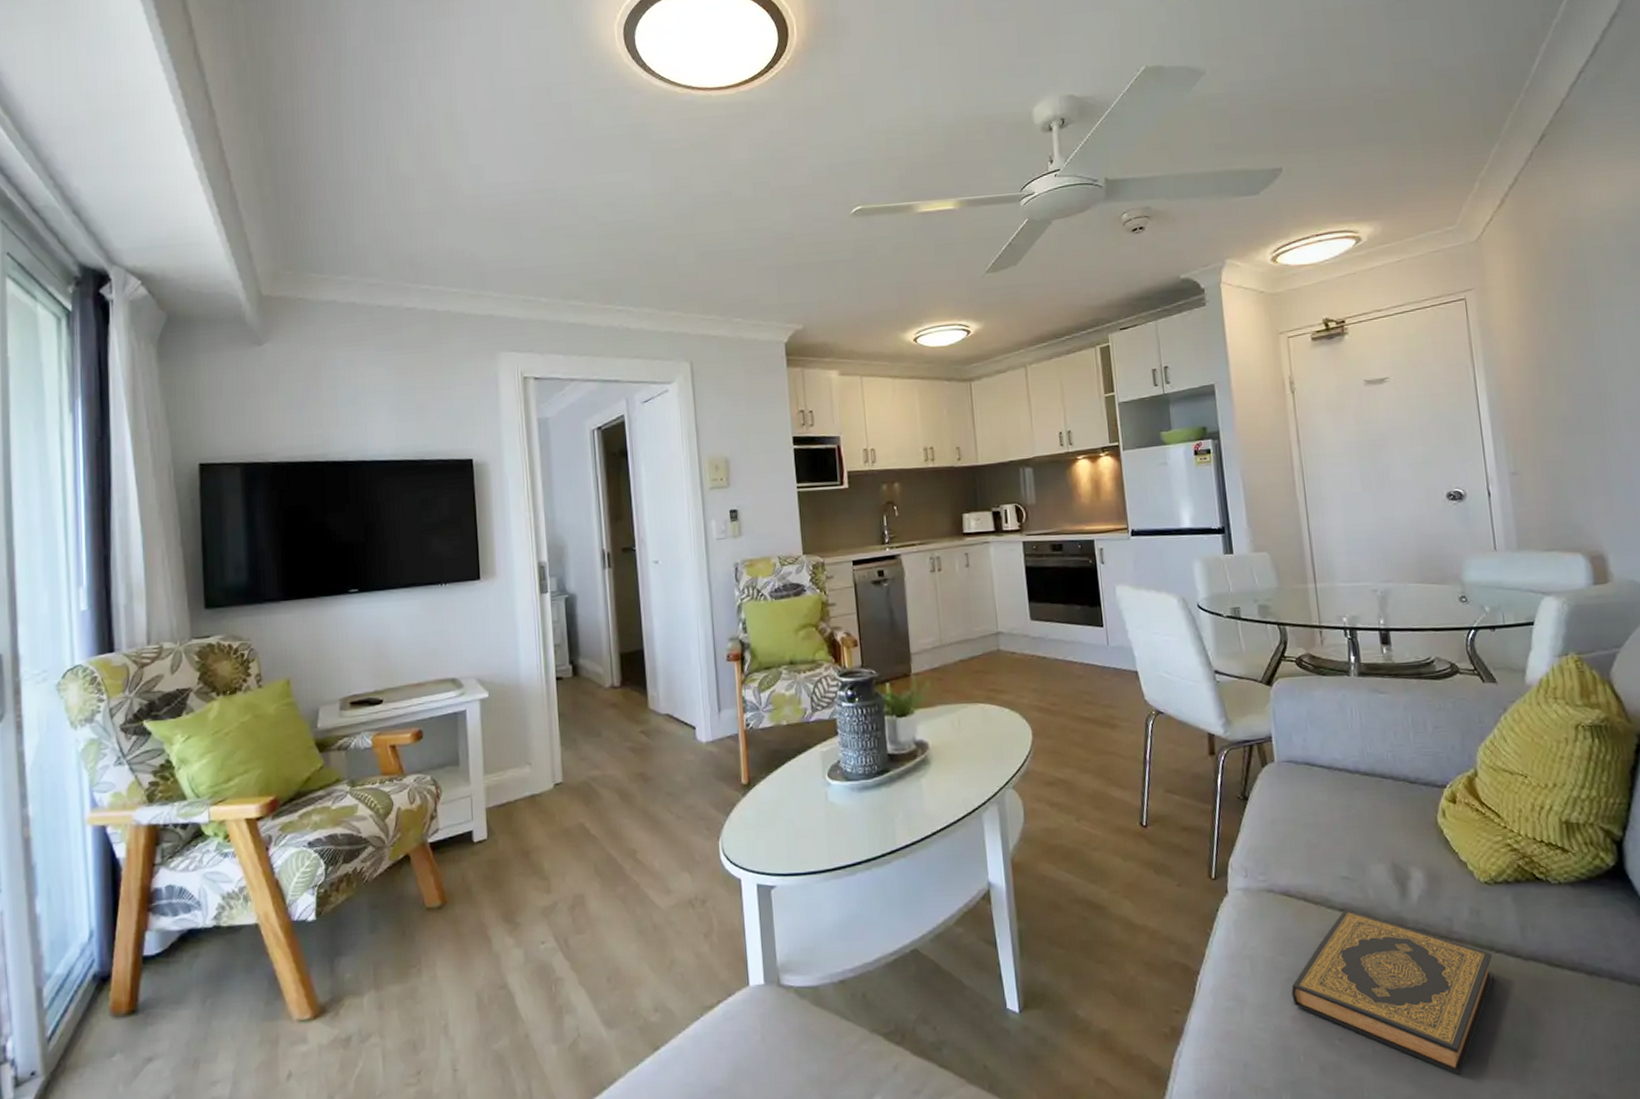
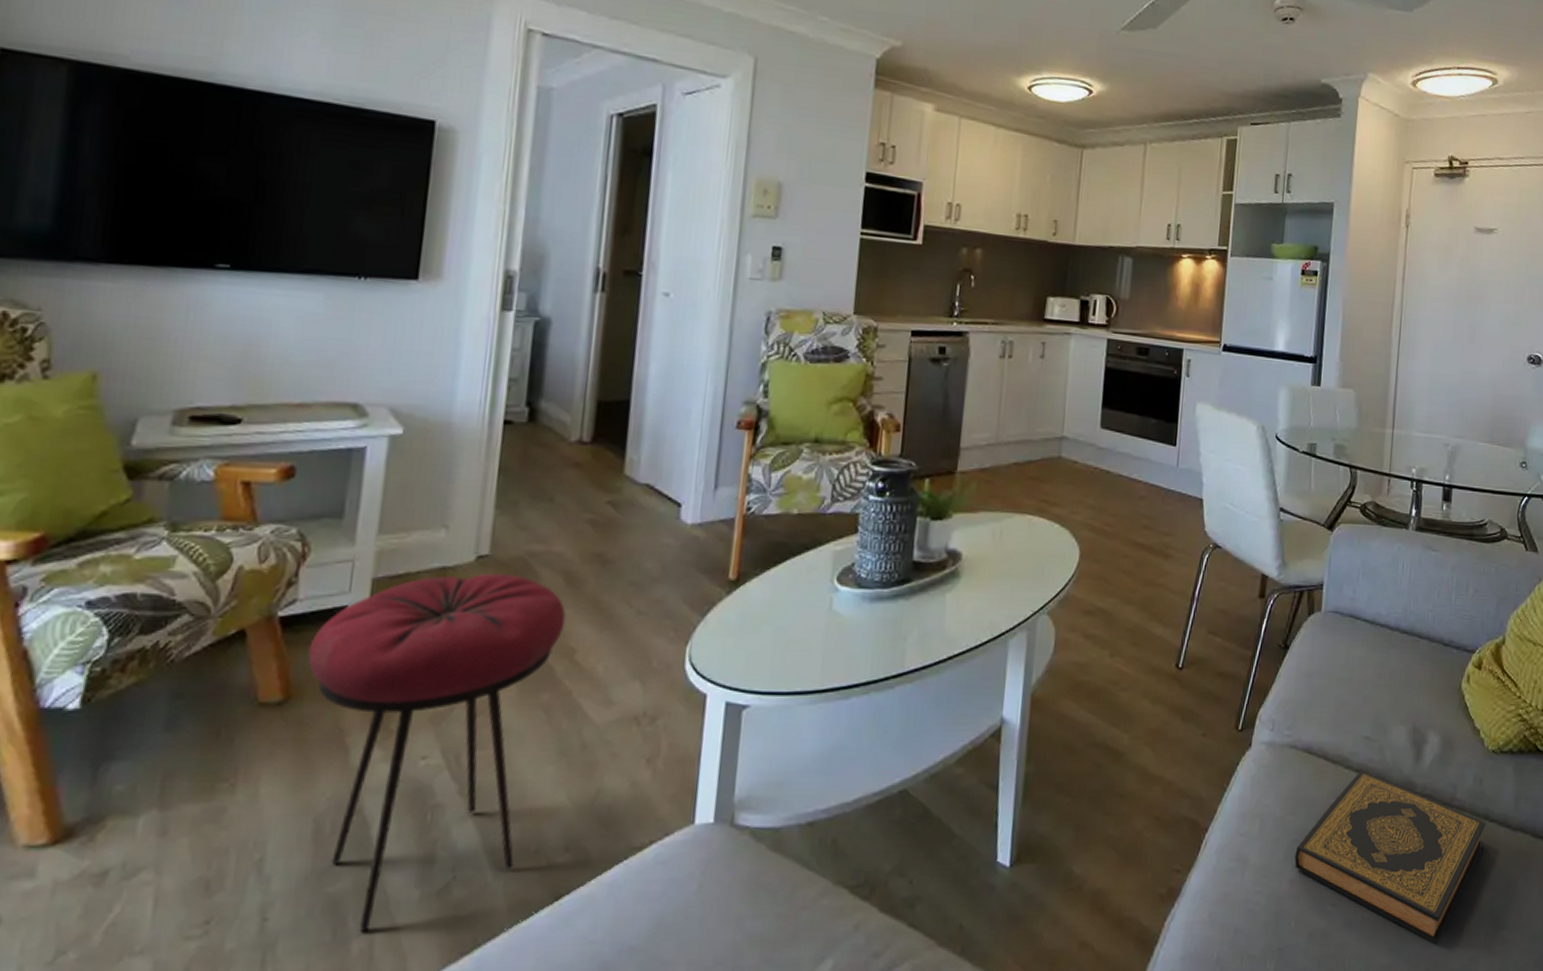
stool: none [452,795,626,1080] -> present [308,573,566,933]

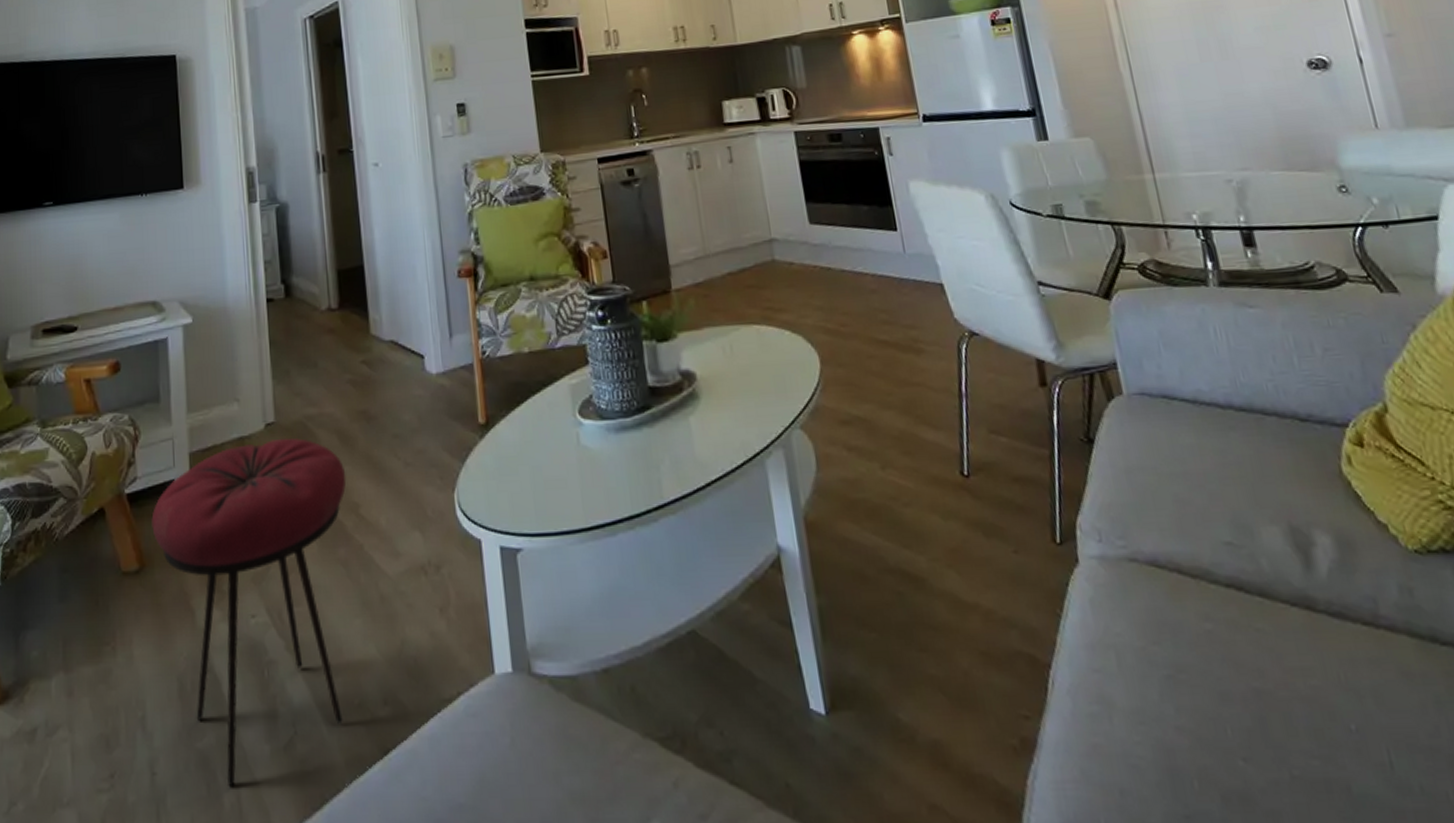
hardback book: present [1294,769,1486,945] -> none [1172,584,1443,814]

